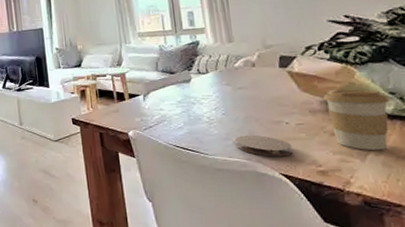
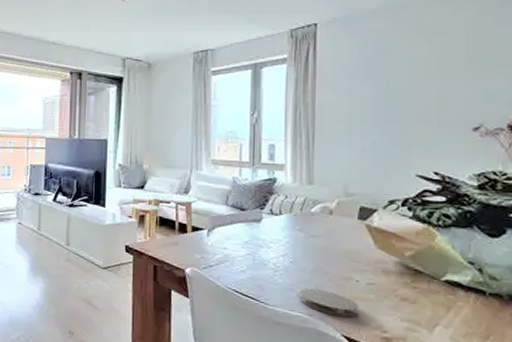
coffee cup: present [324,89,389,151] -> none [400,251,467,324]

